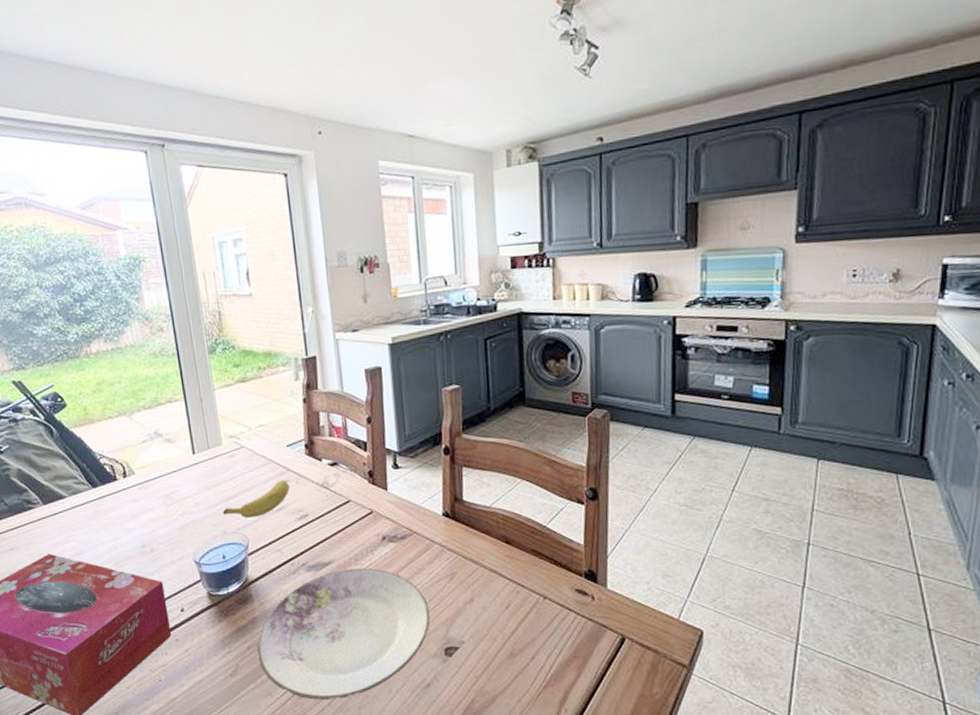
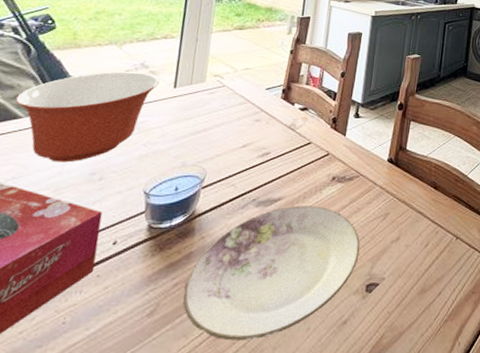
mixing bowl: none [55,441,177,537] -> present [15,71,160,163]
banana: present [222,479,290,518] -> none [187,118,259,152]

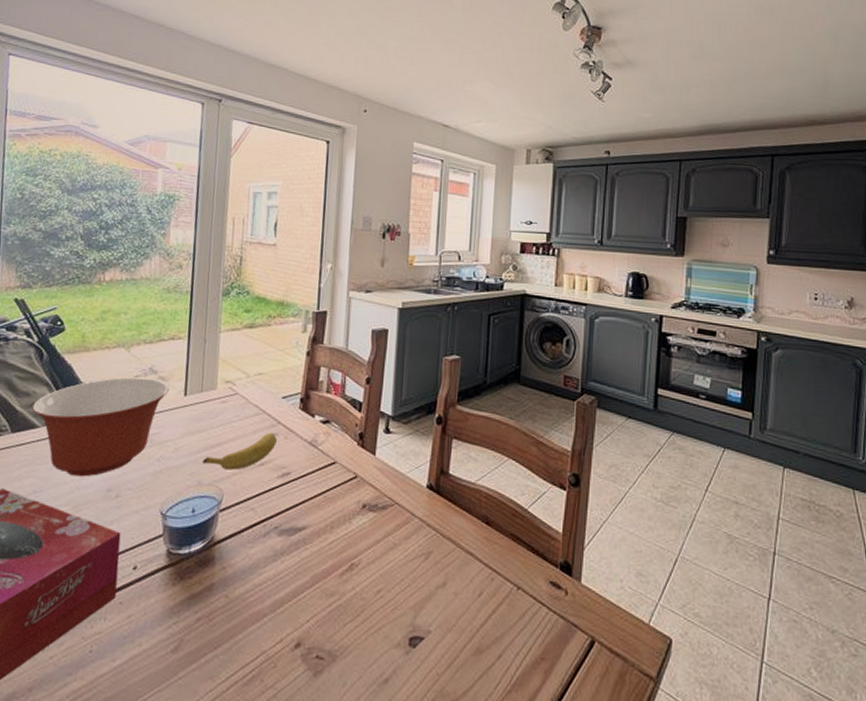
plate: present [183,206,360,341] -> none [207,537,400,690]
banana: none [187,118,259,152] -> present [202,432,277,471]

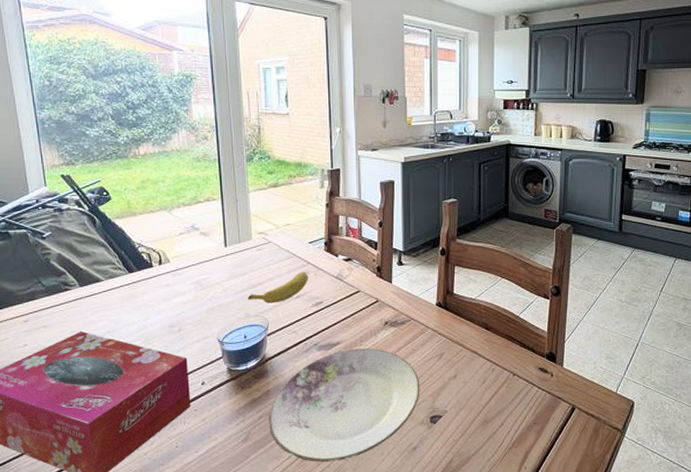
mixing bowl: present [32,377,169,477] -> none [94,234,211,318]
plate: none [207,537,400,690] -> present [269,348,420,462]

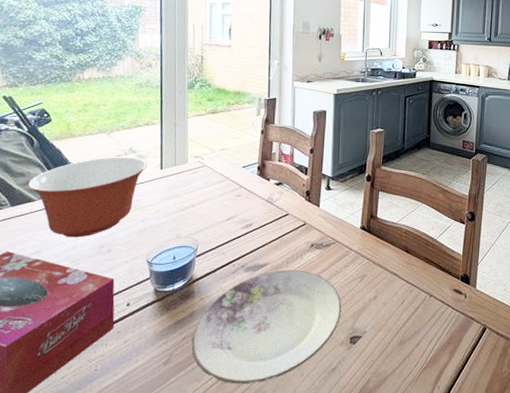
mixing bowl: none [94,234,211,318] -> present [28,157,147,238]
banana: present [247,271,308,303] -> none [179,194,240,225]

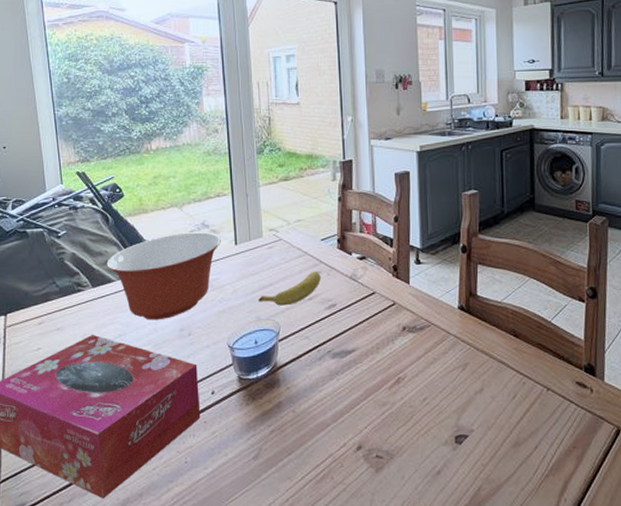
banana: none [179,194,240,225] -> present [258,270,321,306]
plate: present [191,270,342,384] -> none [280,357,443,485]

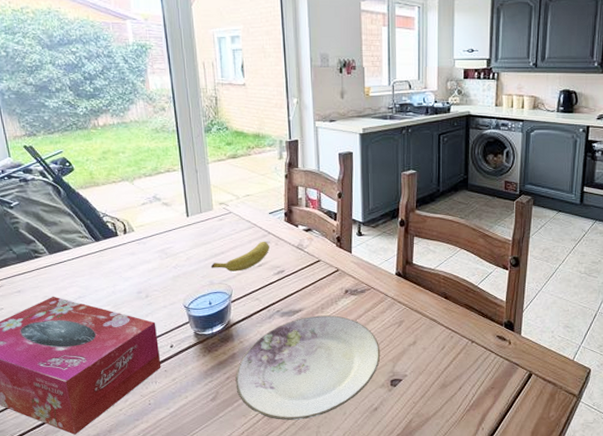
mixing bowl: present [106,232,221,320] -> none [61,205,173,284]
plate: none [280,357,443,485] -> present [235,315,381,420]

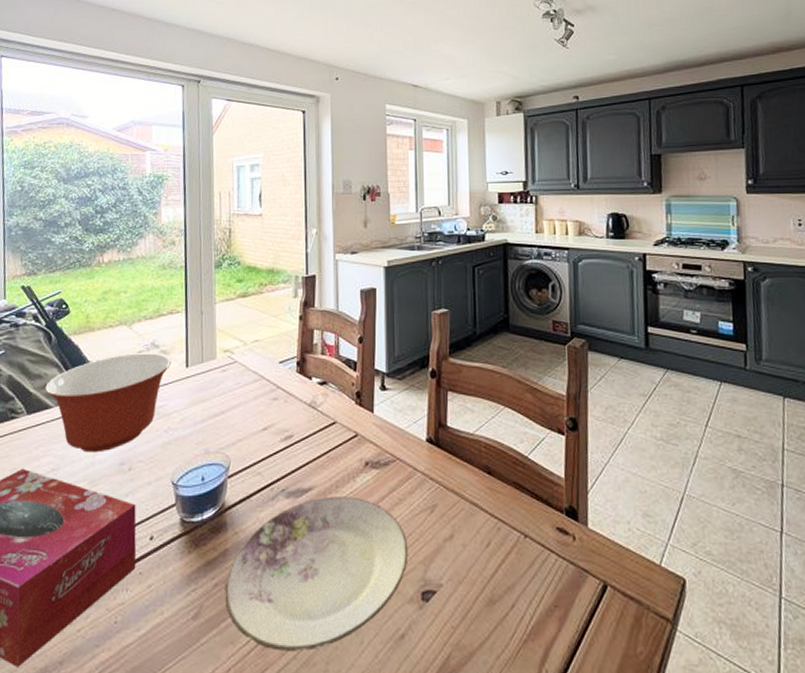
mixing bowl: none [61,205,173,284] -> present [45,353,171,453]
banana: present [210,241,269,272] -> none [207,397,277,437]

